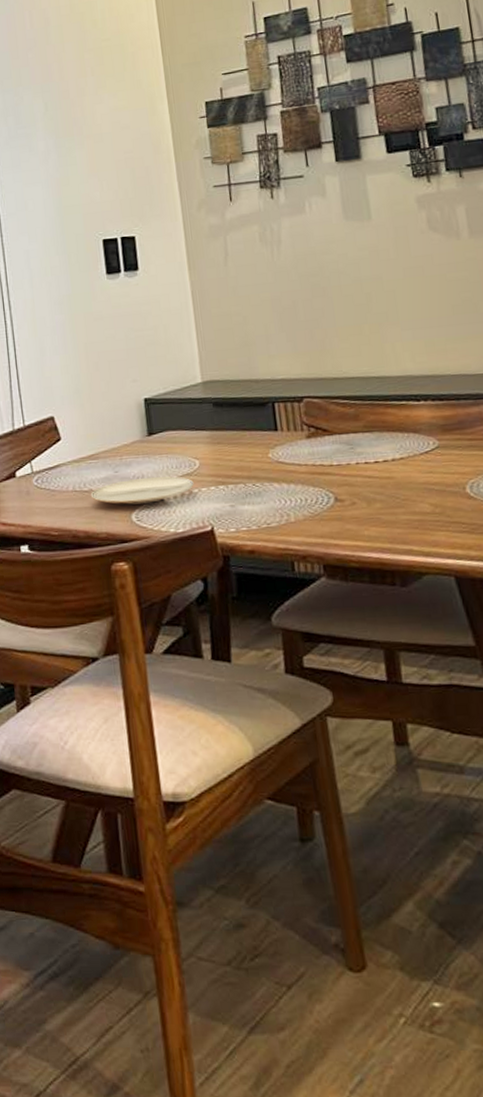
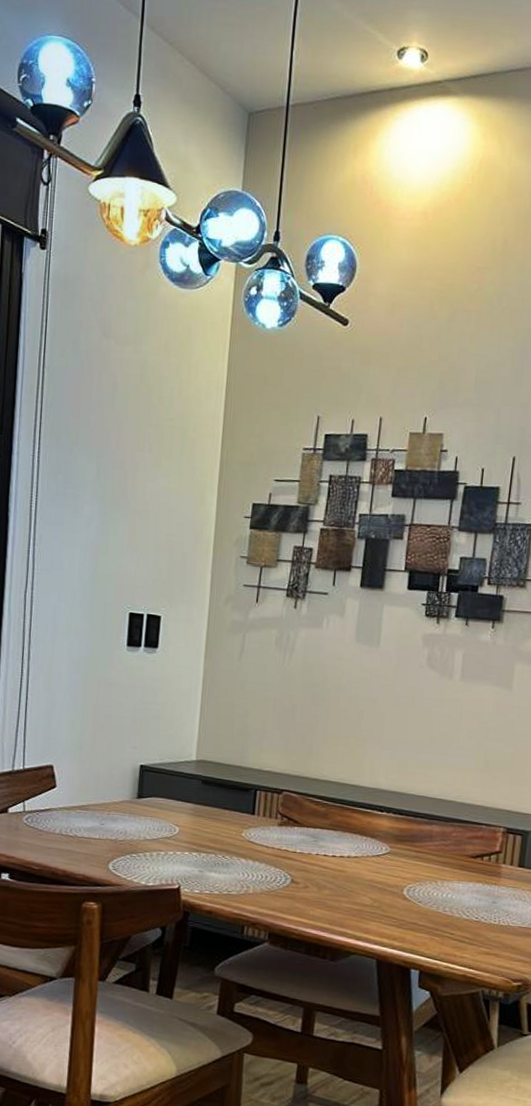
plate: present [90,476,194,505] -> none [74,833,171,857]

